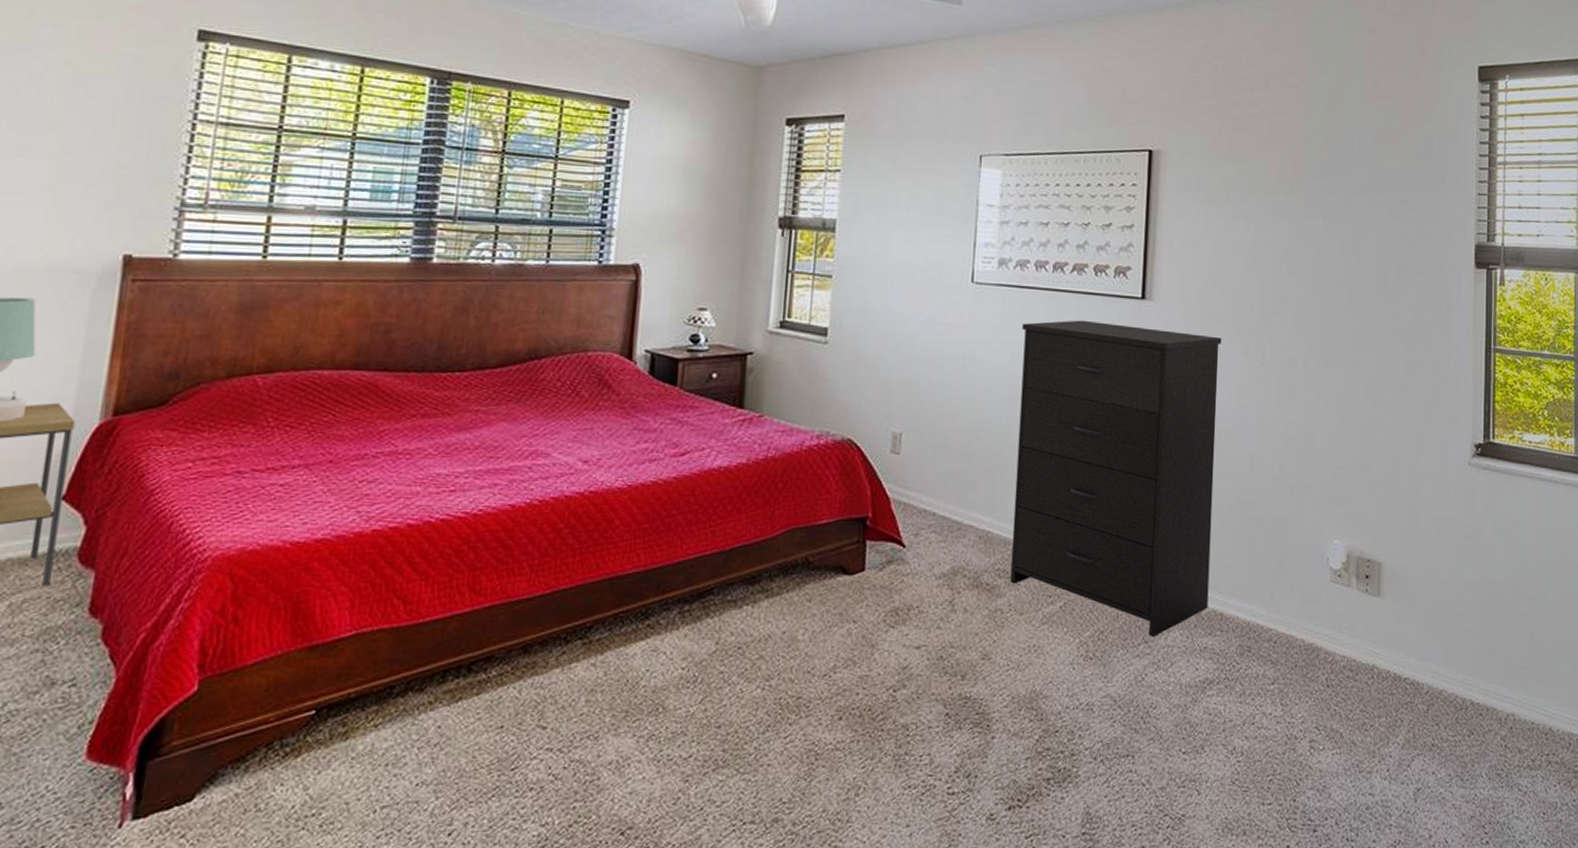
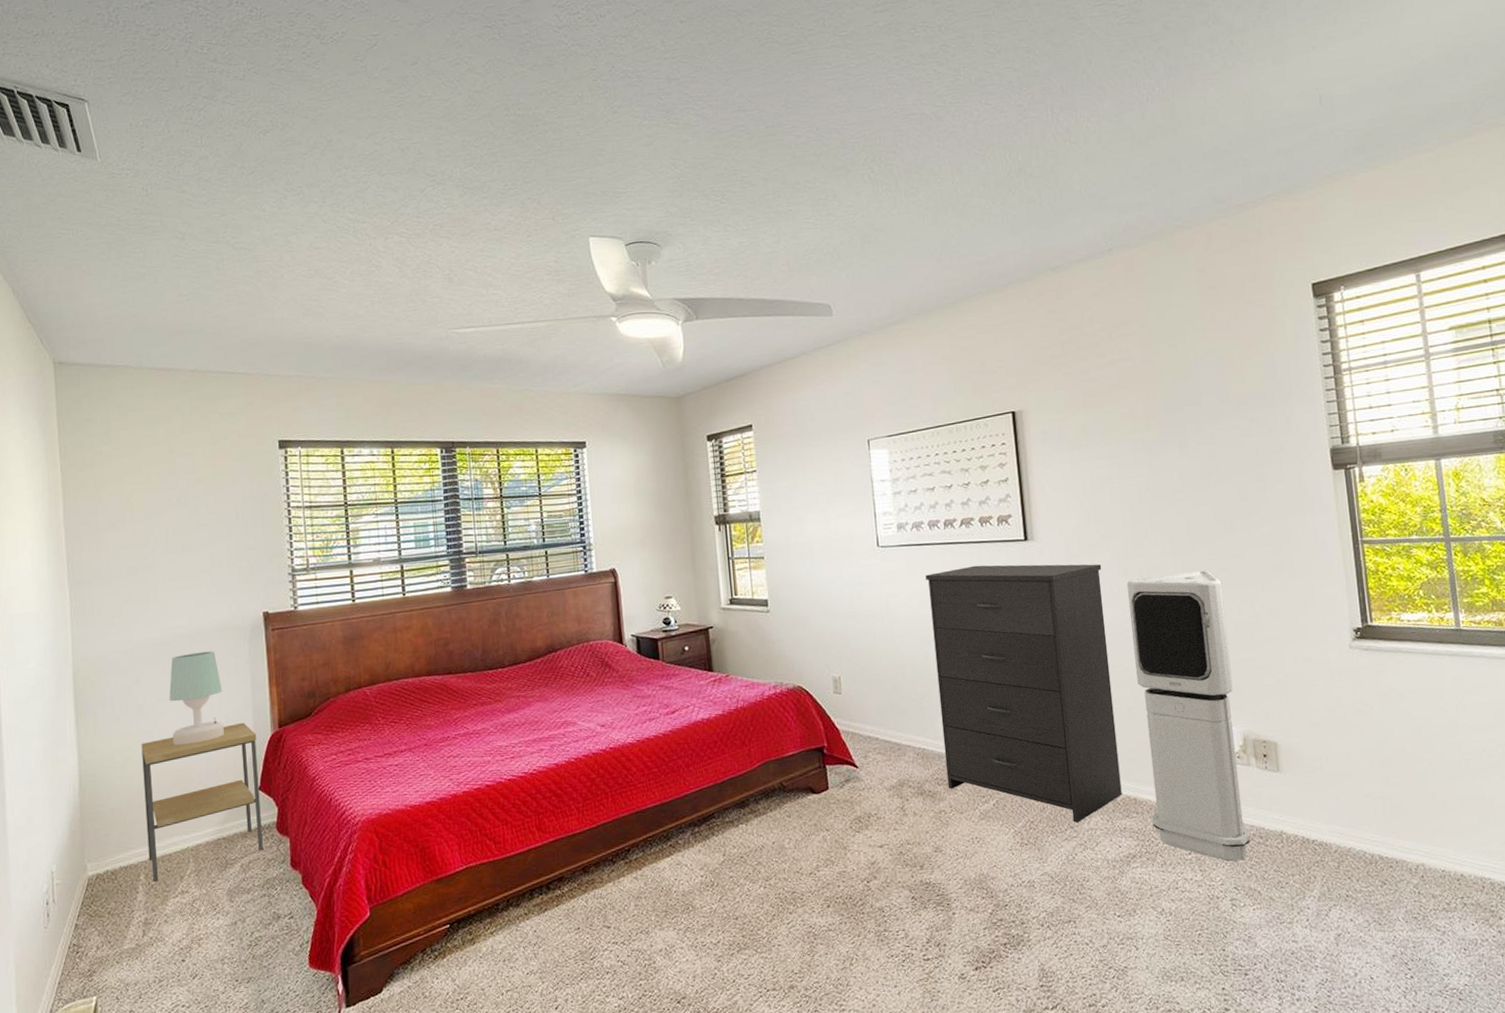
air purifier: none [1236,359,1347,696] -> present [1126,570,1250,861]

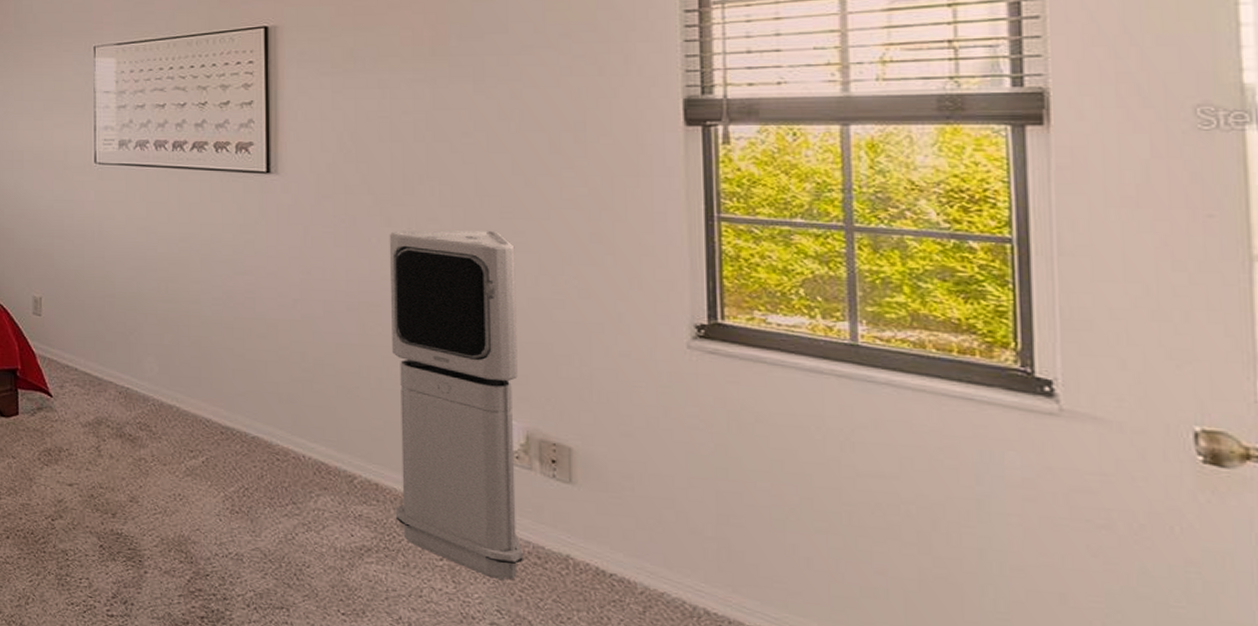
dresser: present [925,564,1122,823] -> none [146,195,361,499]

